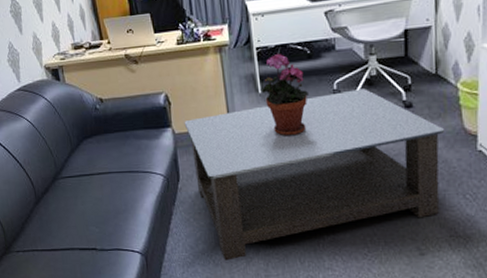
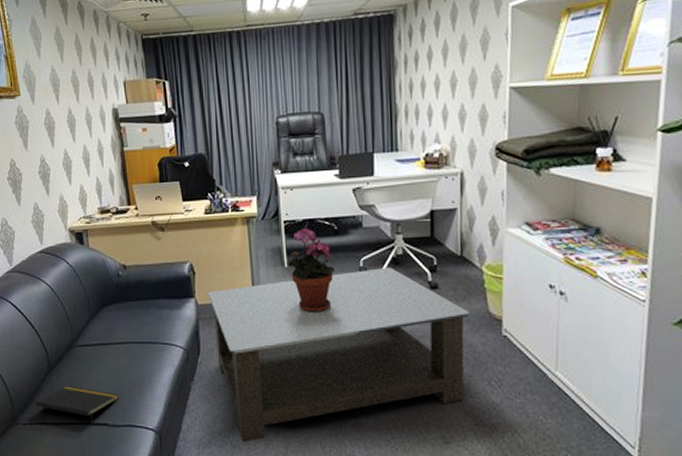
notepad: none [26,215,105,250] -> present [35,386,119,425]

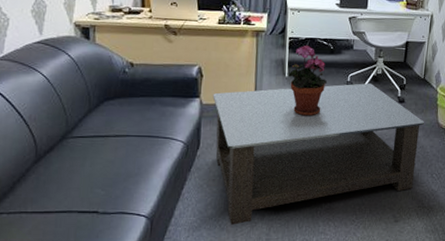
notepad: present [35,386,119,425] -> none [16,176,113,213]

